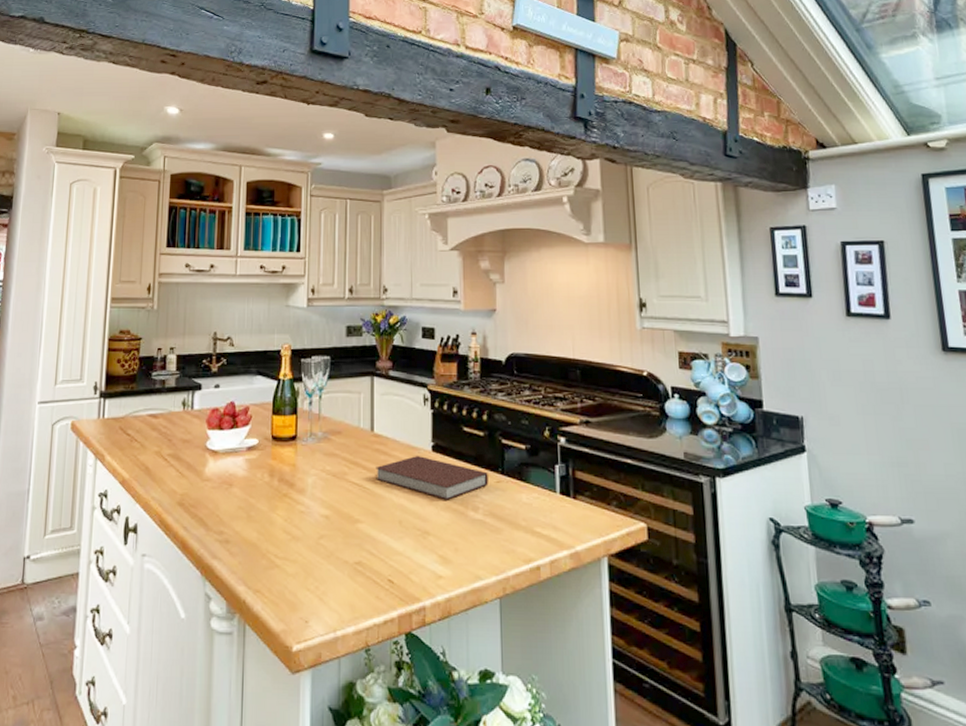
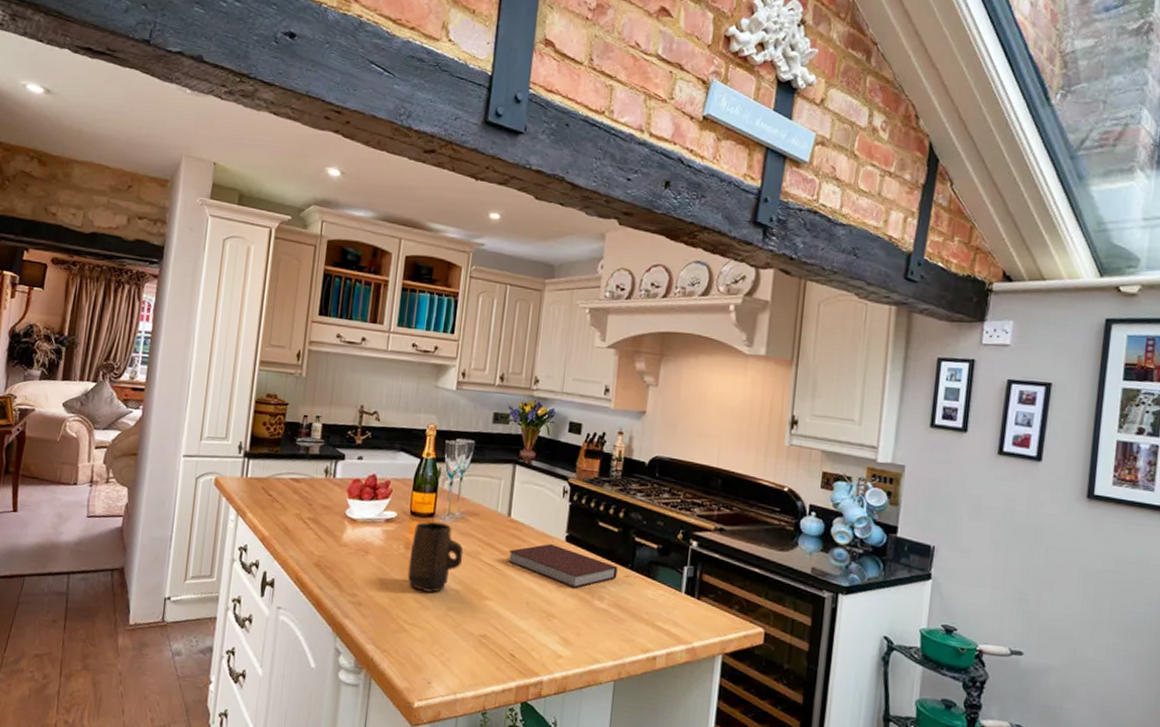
mug: none [274,444,330,521] -> present [407,521,464,593]

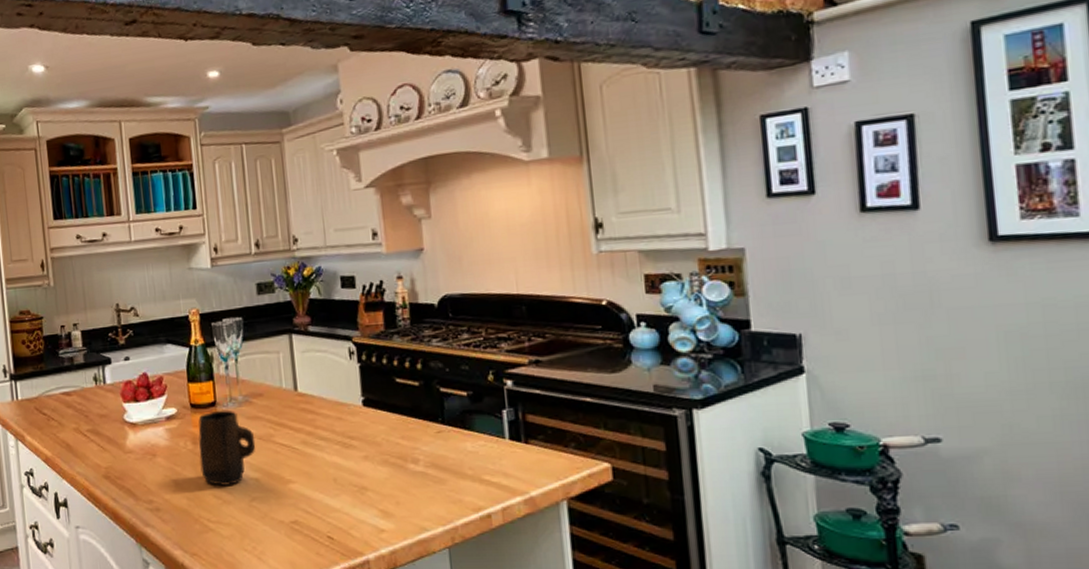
notebook: present [507,544,618,588] -> none [303,412,428,455]

